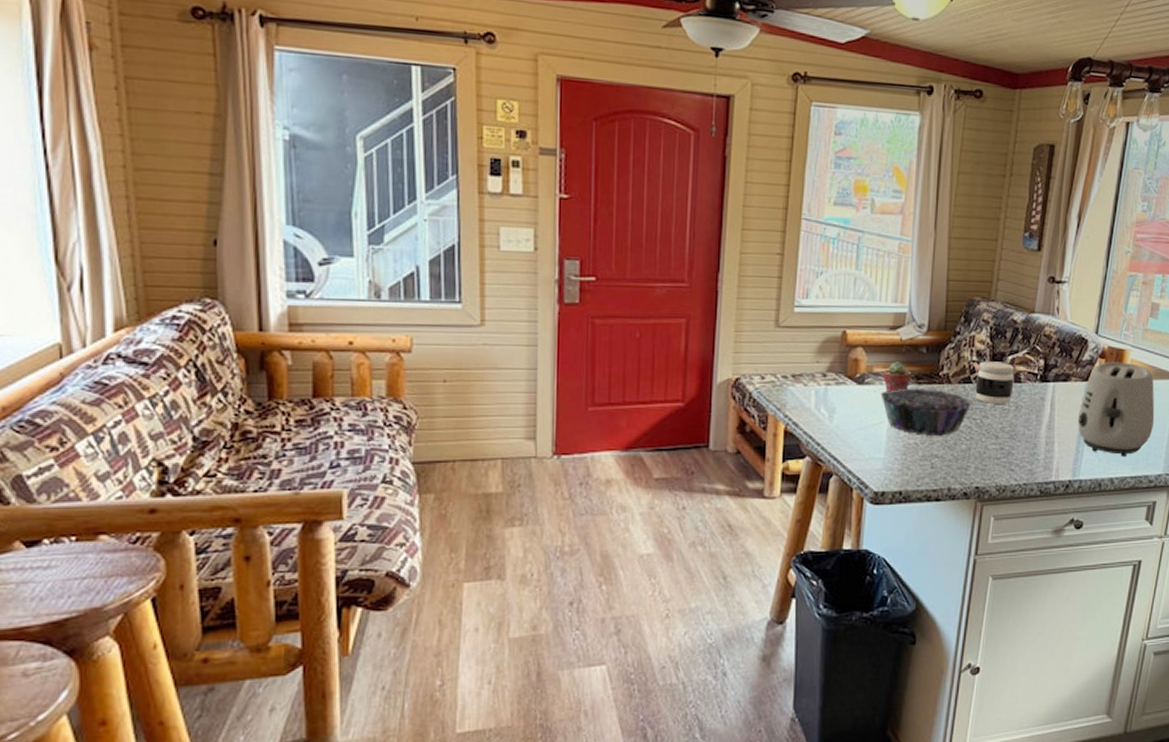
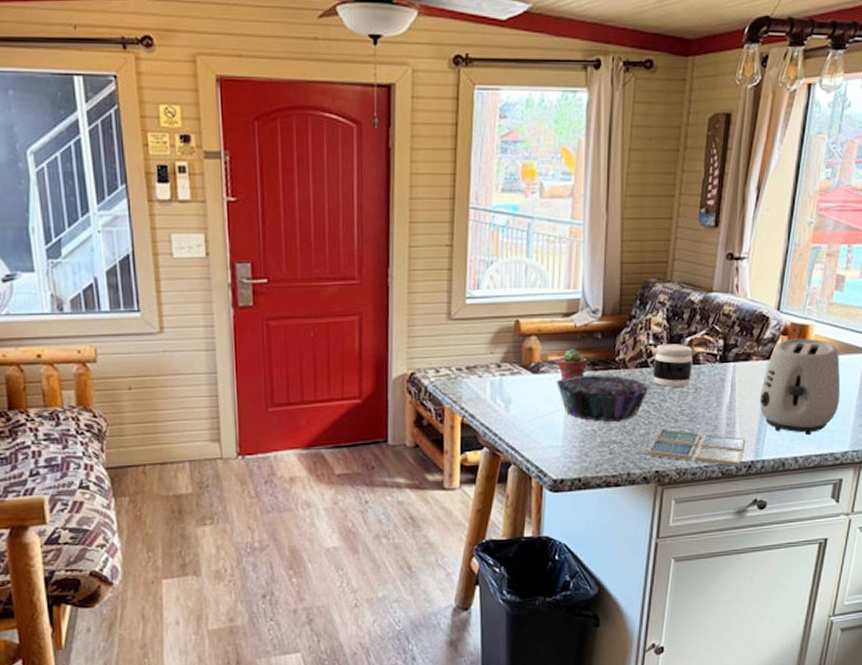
drink coaster: none [967,444,1063,486] -> present [646,428,745,467]

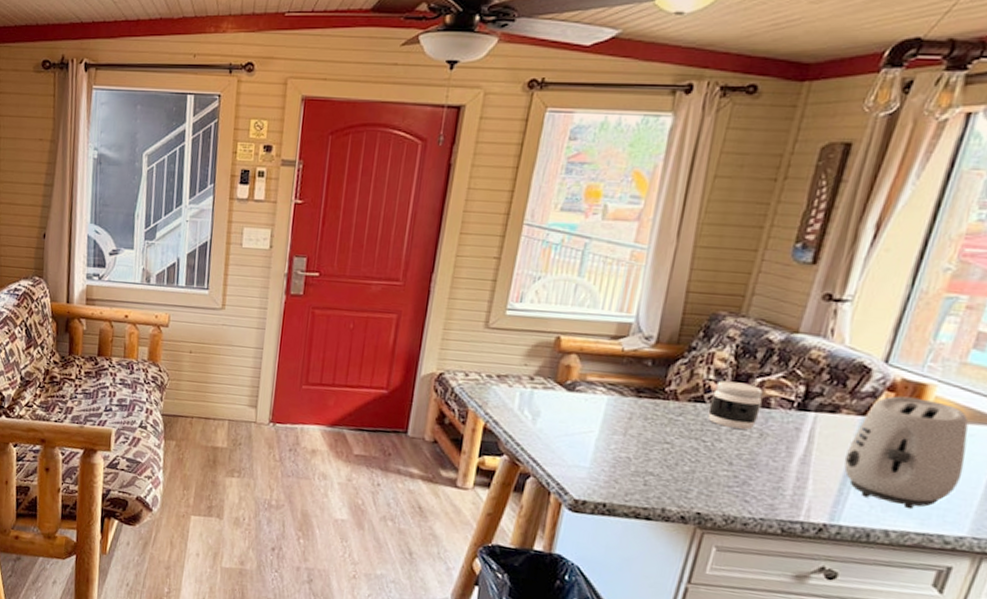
decorative bowl: present [556,374,650,422] -> none [592,400,703,454]
potted succulent: present [557,349,587,380] -> none [596,372,632,403]
drink coaster: present [646,428,745,467] -> none [688,469,819,528]

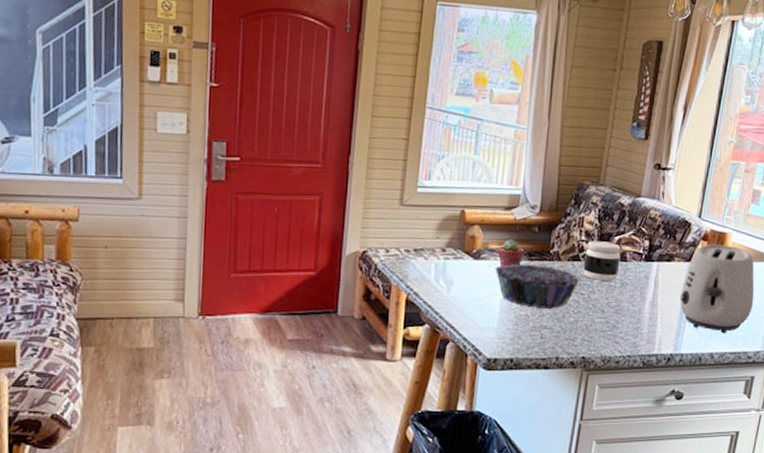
decorative bowl: none [592,400,703,454] -> present [495,264,580,309]
potted succulent: none [596,372,632,403] -> present [497,239,524,267]

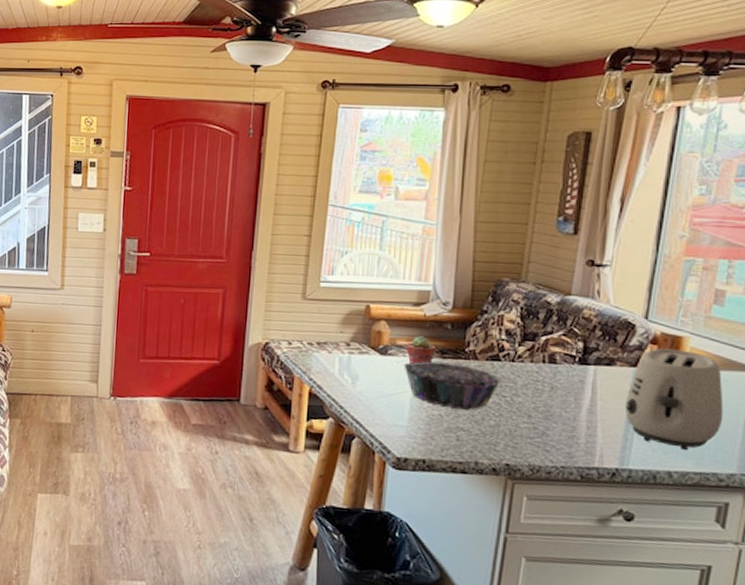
jar: present [583,241,621,281] -> none [504,340,549,384]

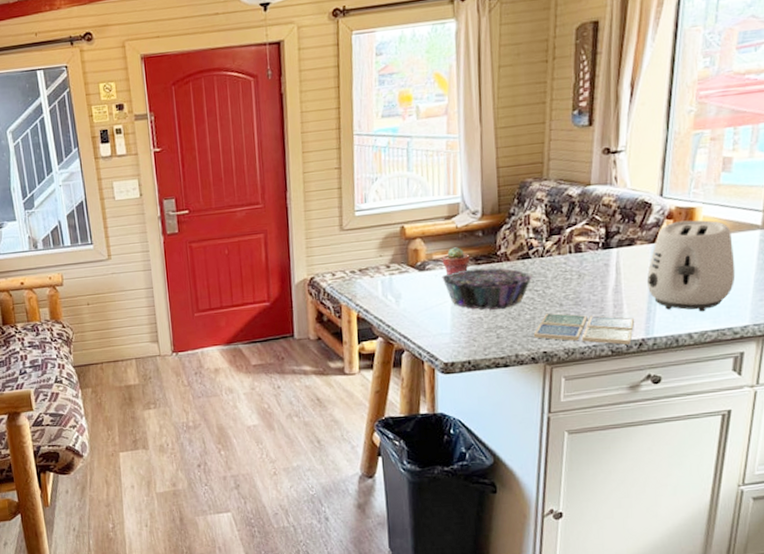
drink coaster: none [496,422,608,473] -> present [533,313,634,345]

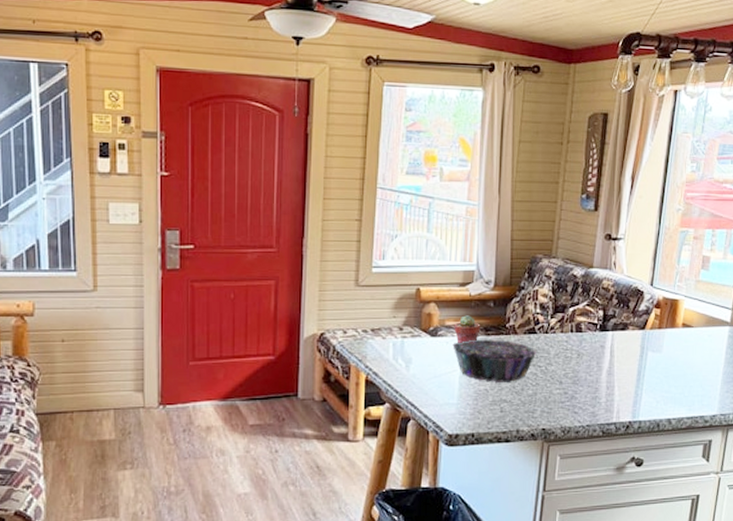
drink coaster: present [533,313,634,345] -> none [534,390,623,427]
toaster: present [646,220,736,312] -> none [635,311,708,400]

